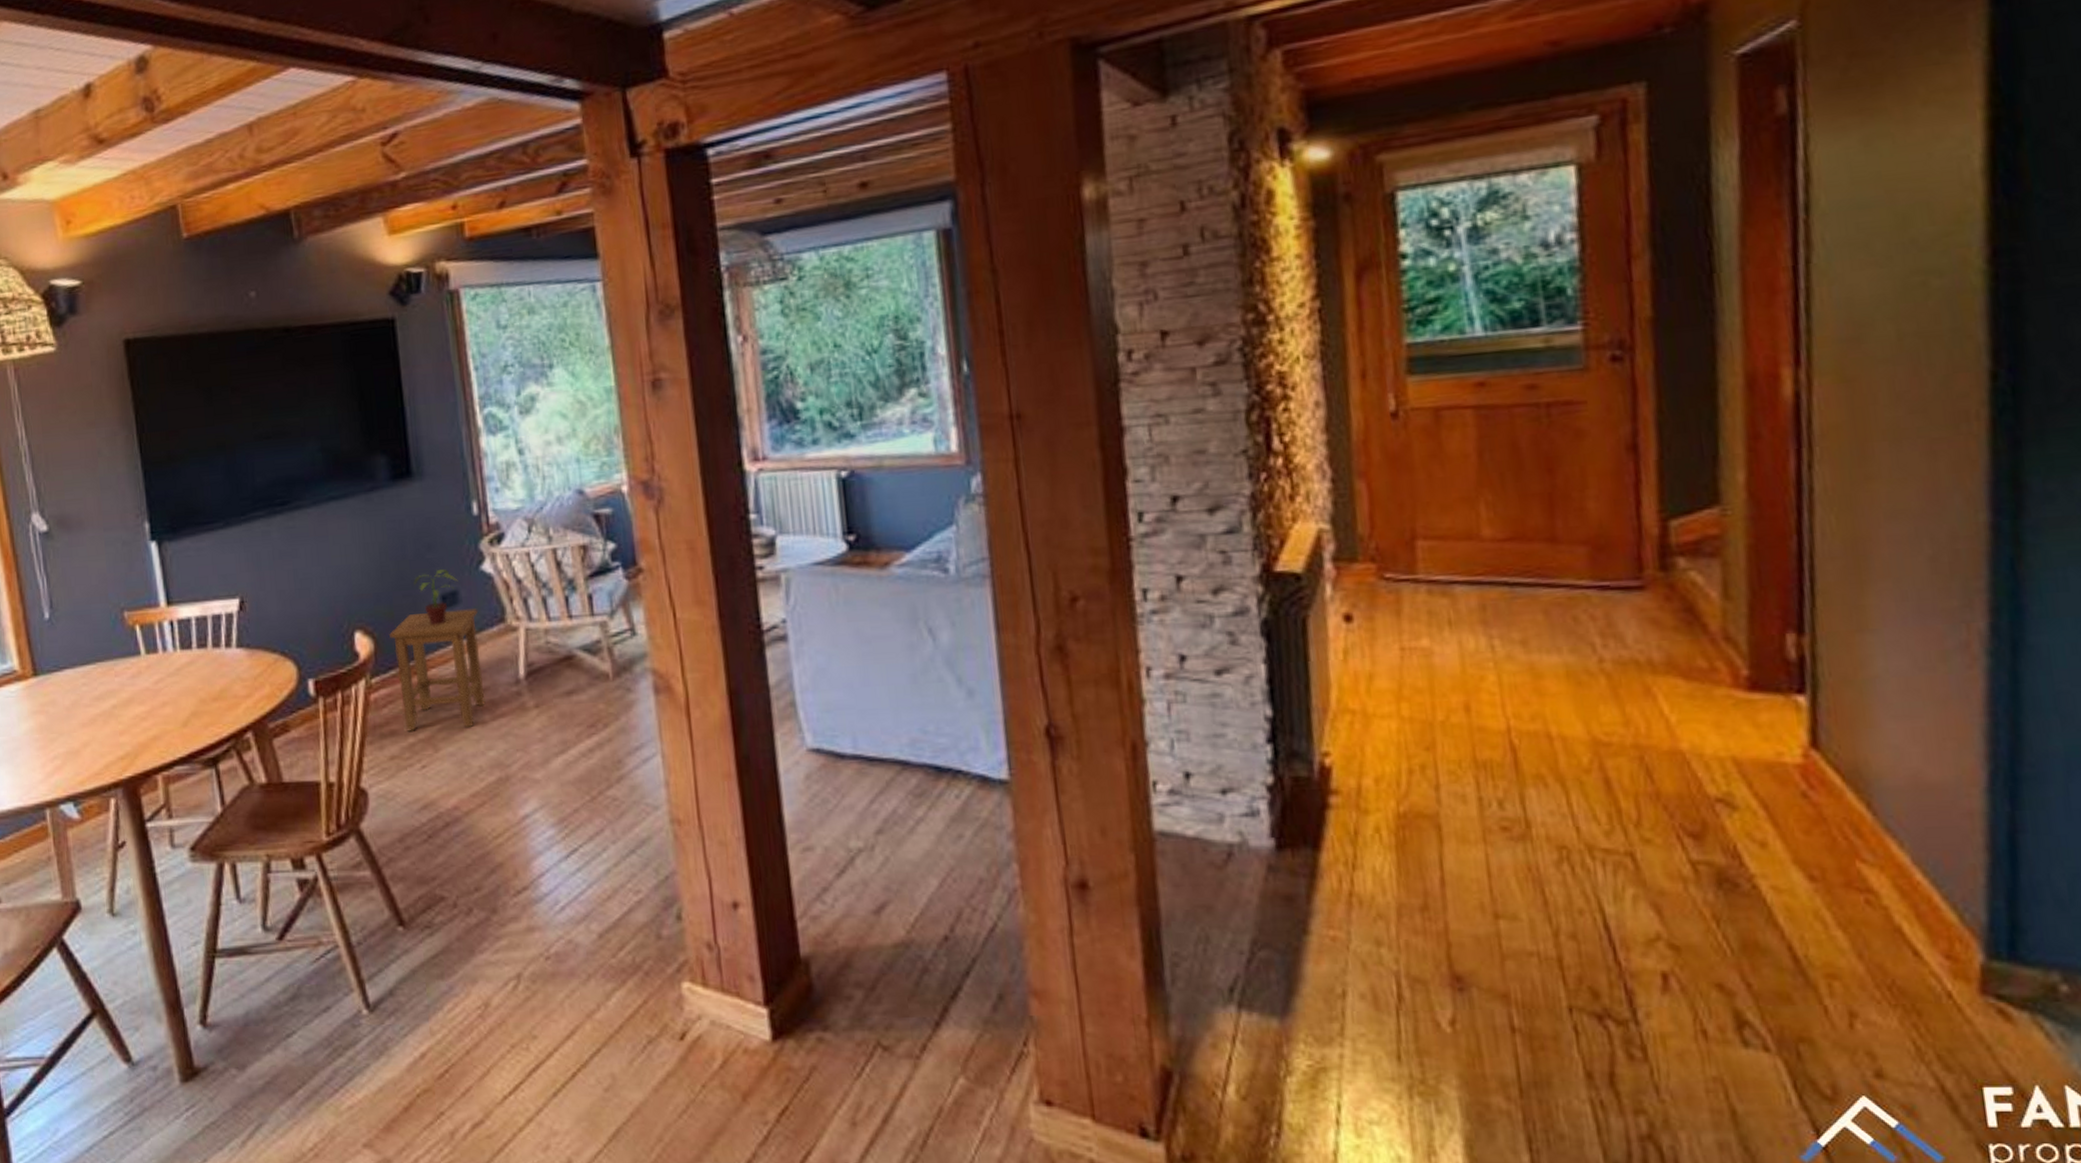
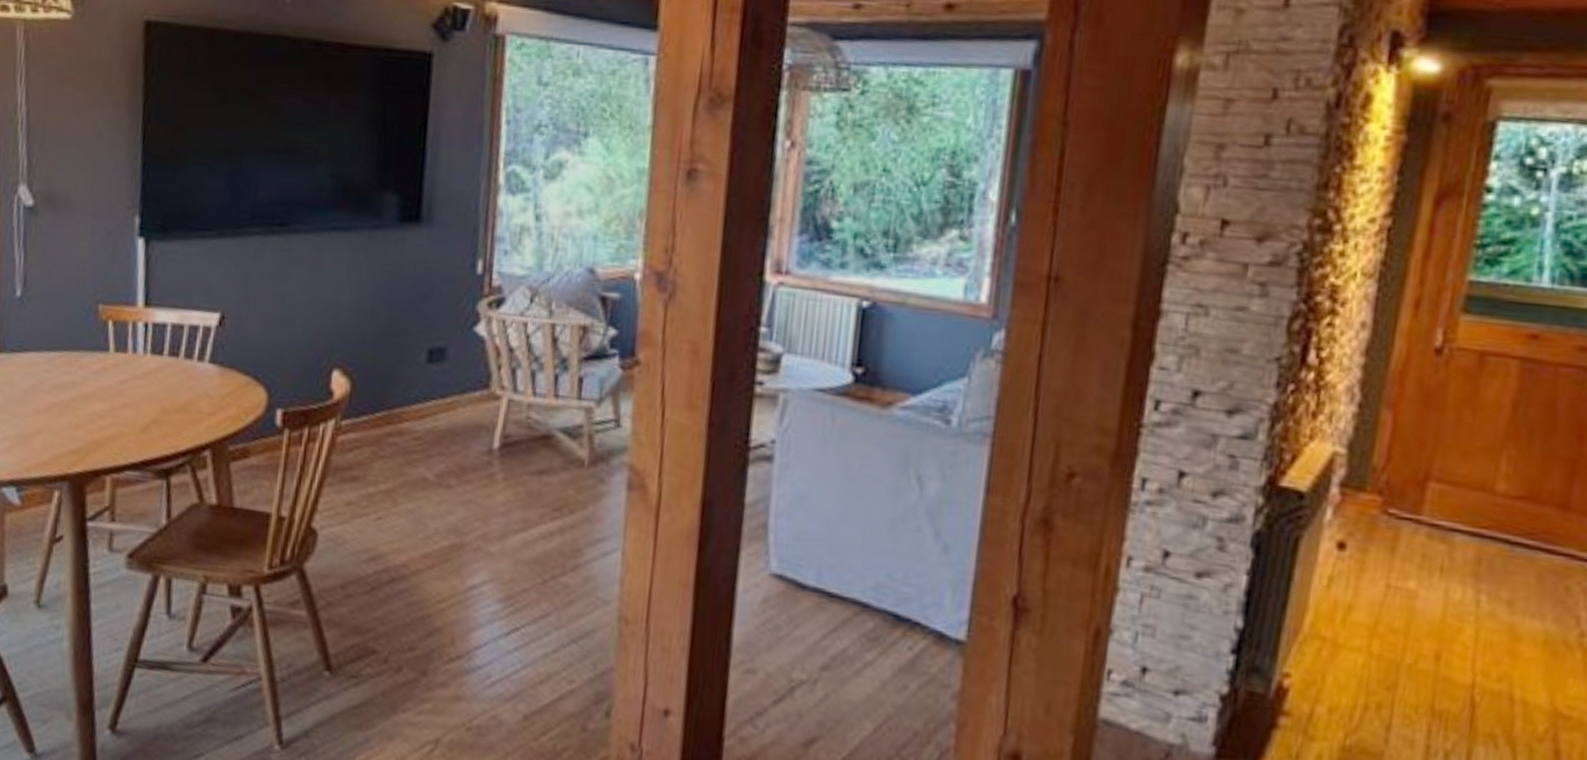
stool: present [388,608,486,732] -> none [367,363,464,488]
potted plant: present [413,568,458,626] -> none [402,322,449,380]

